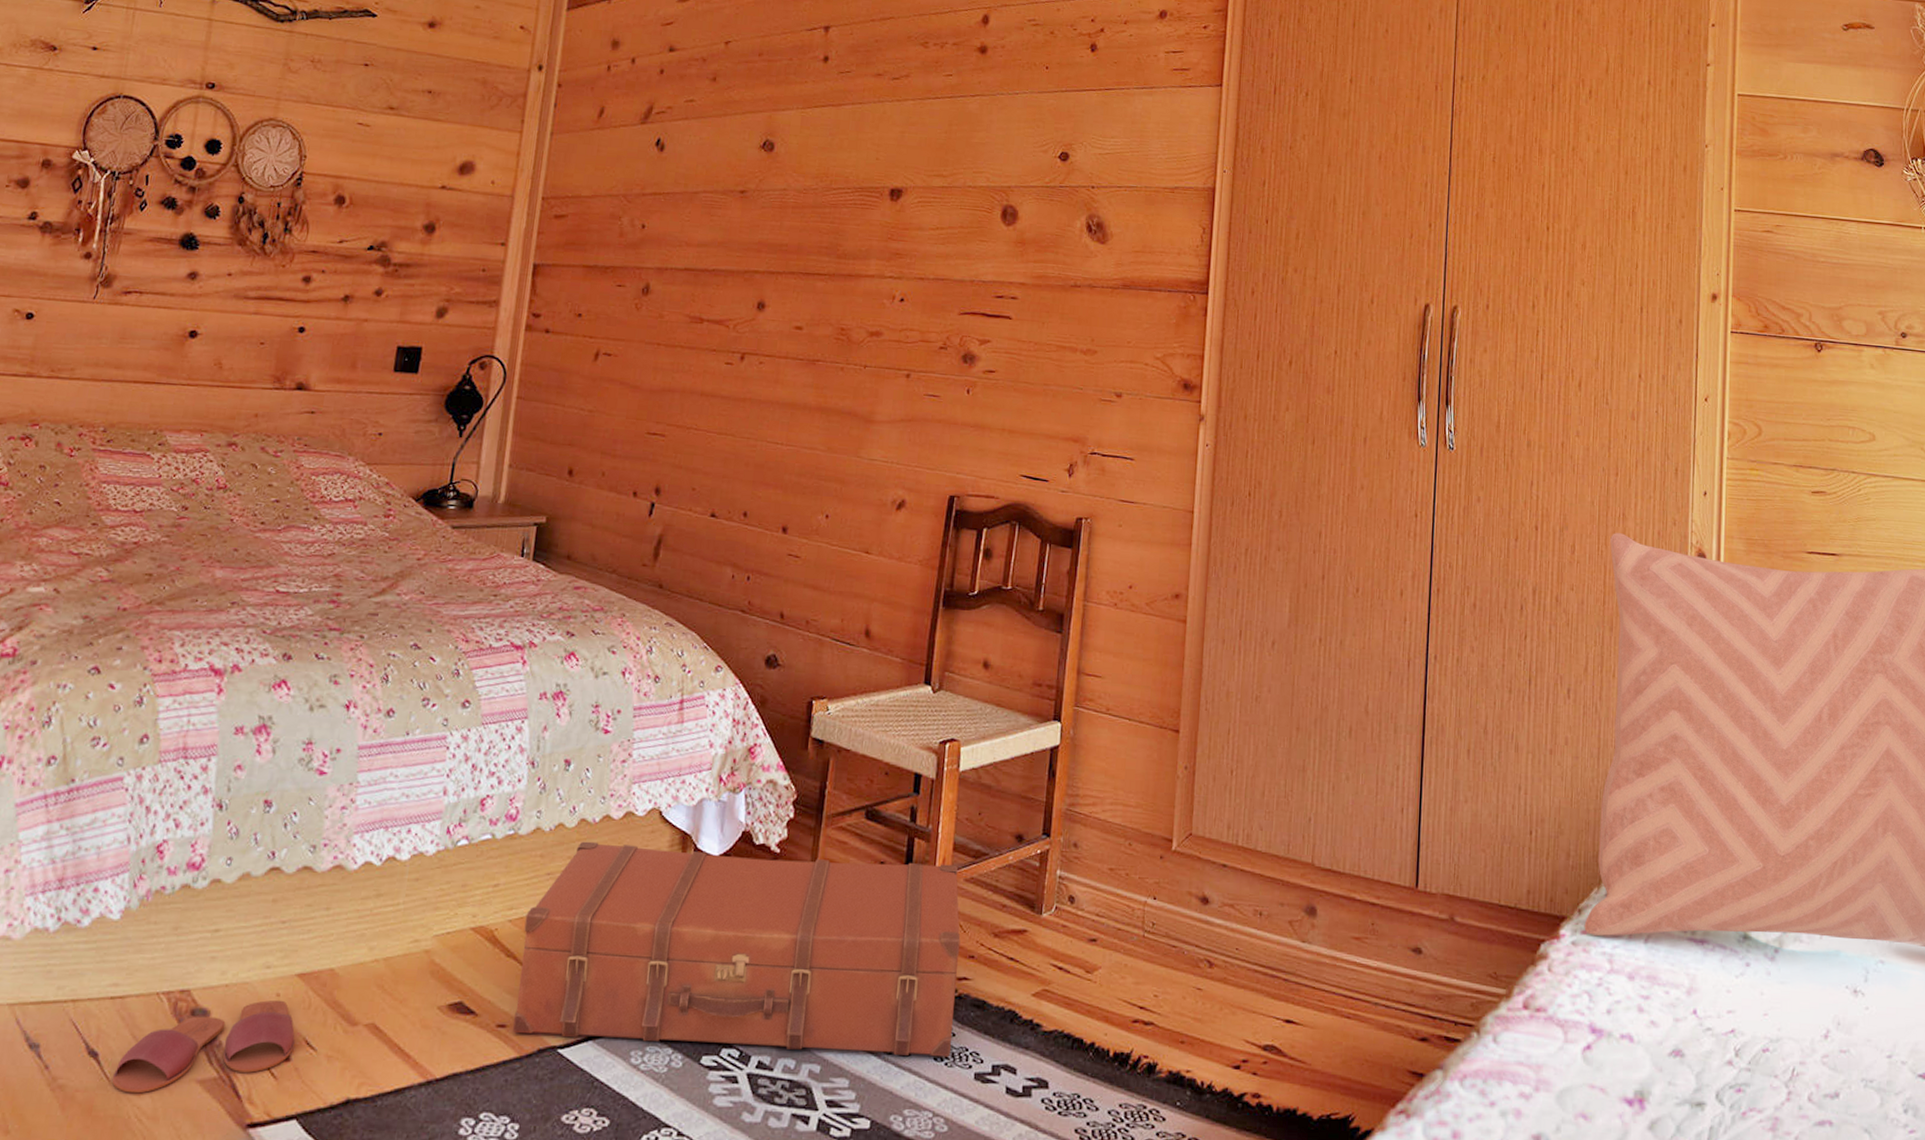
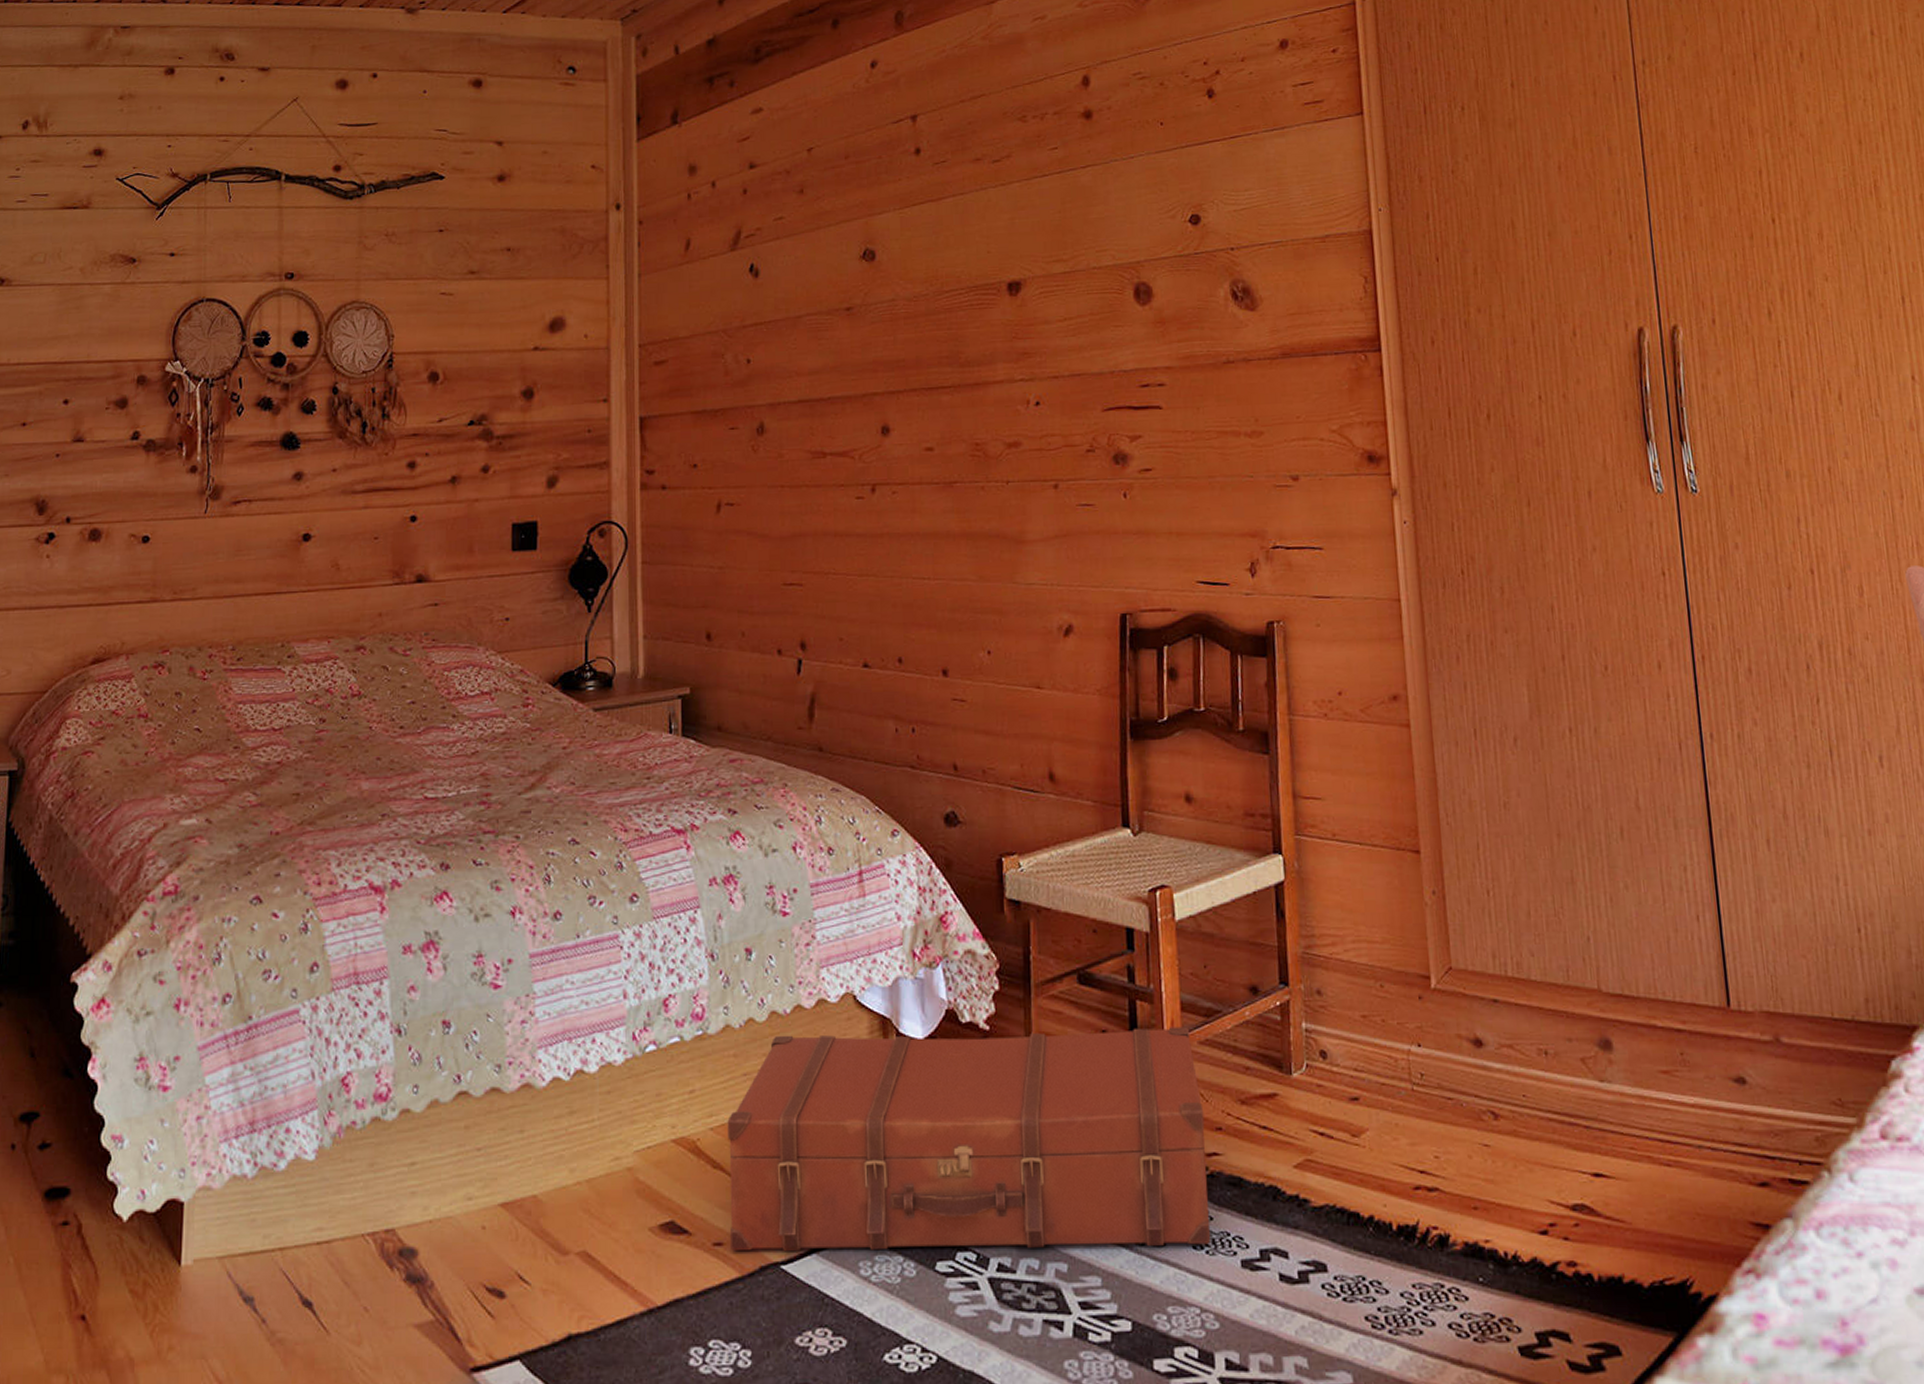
slippers: present [112,999,295,1094] -> none [329,1233,507,1343]

